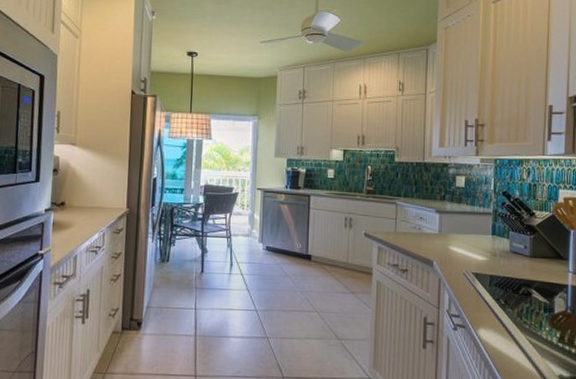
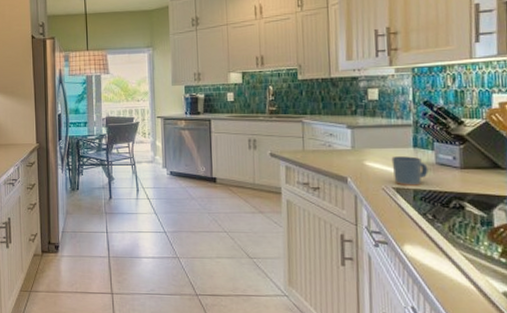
mug: none [473,243,503,272] -> present [391,156,428,186]

